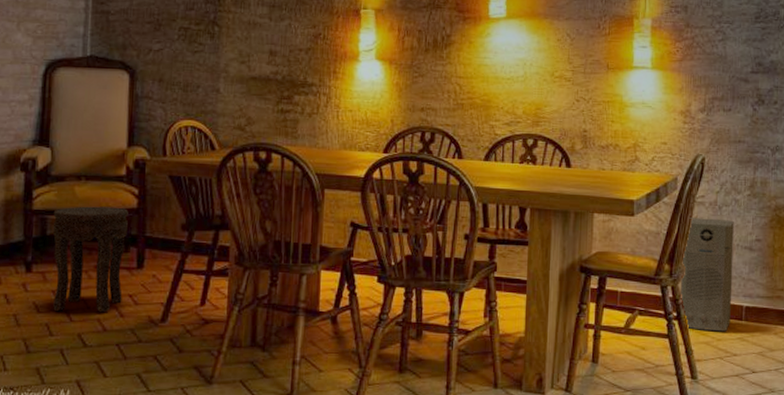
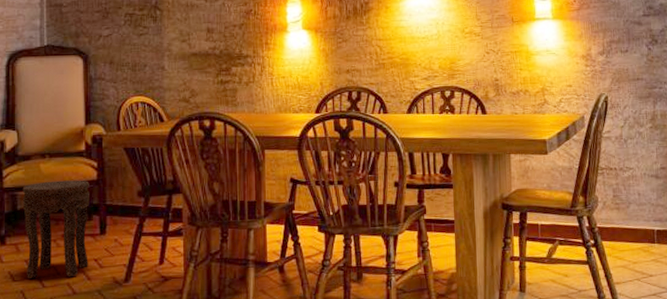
air purifier: present [679,218,734,332] -> none [595,151,644,255]

